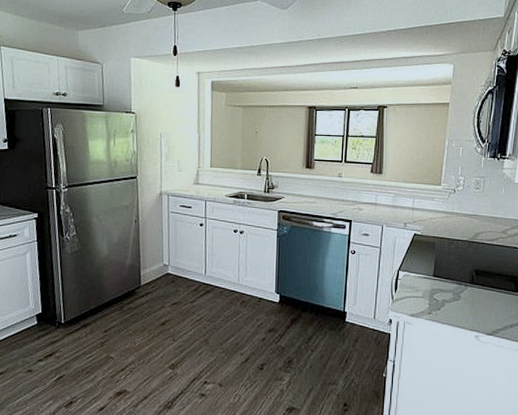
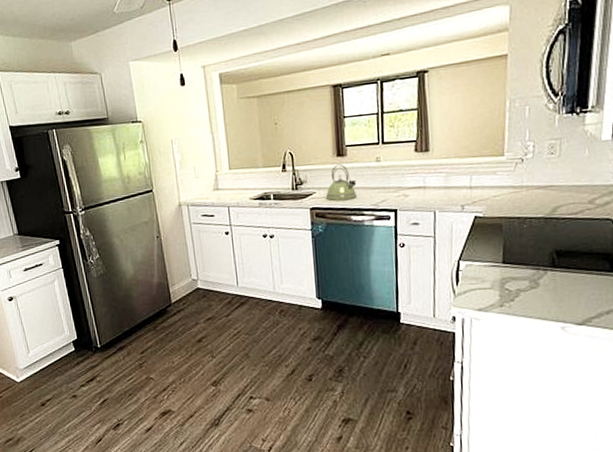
kettle: none [292,175,320,208] -> present [325,164,358,201]

